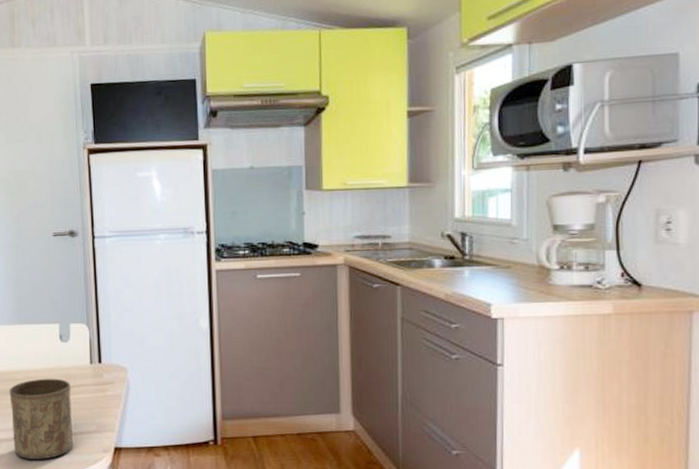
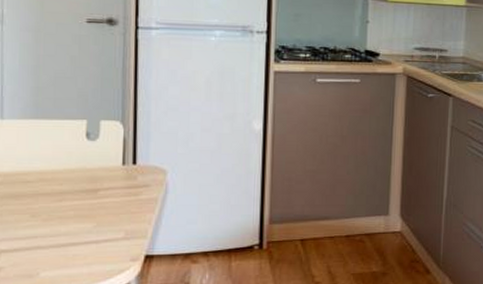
cup: present [9,378,74,460] -> none [15,180,96,272]

